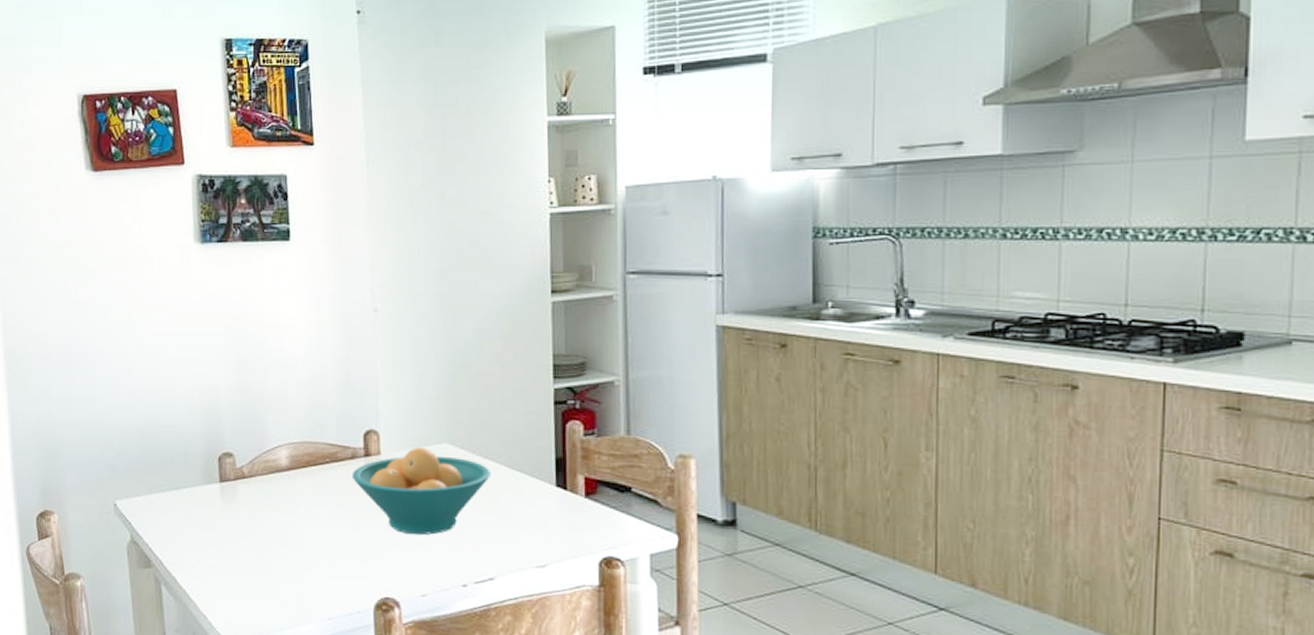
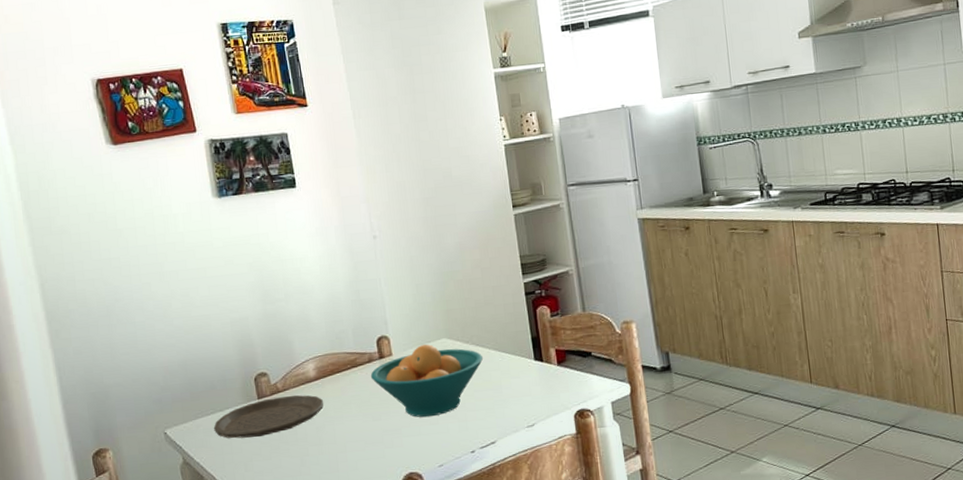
plate: none [167,483,294,526] -> present [213,395,324,439]

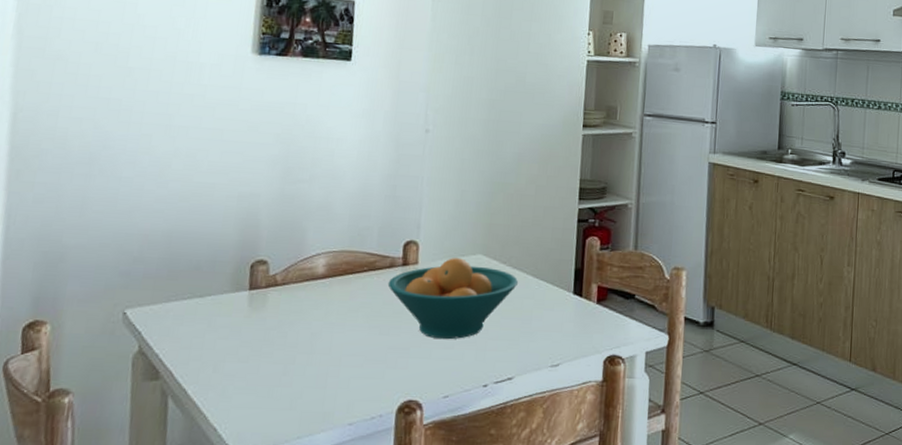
plate: present [213,395,324,439] -> none [186,291,328,334]

